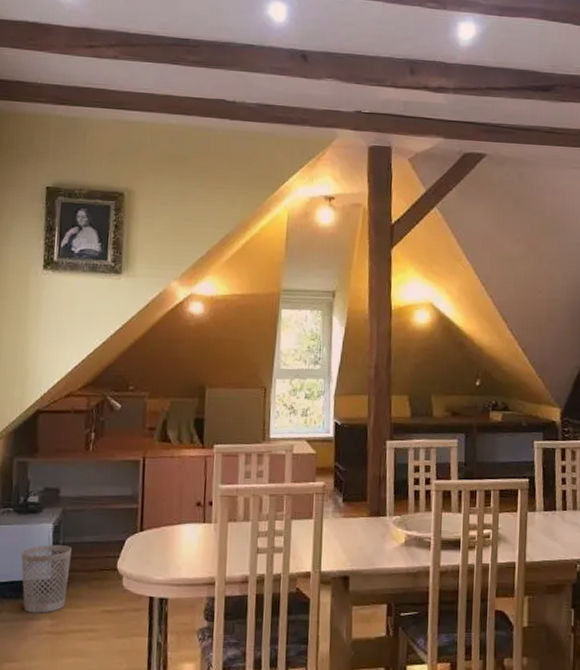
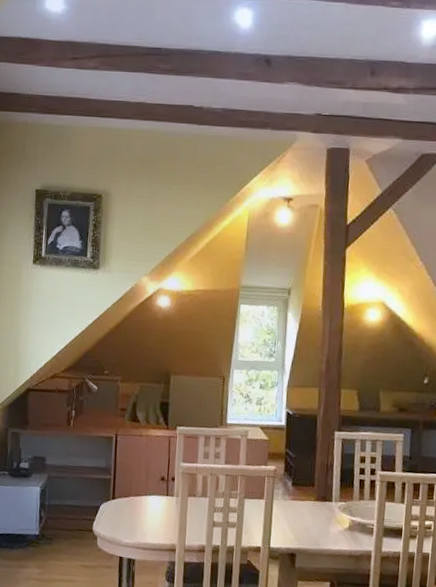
wastebasket: present [21,544,72,613] -> none [14,505,55,563]

